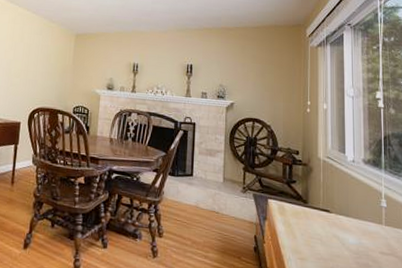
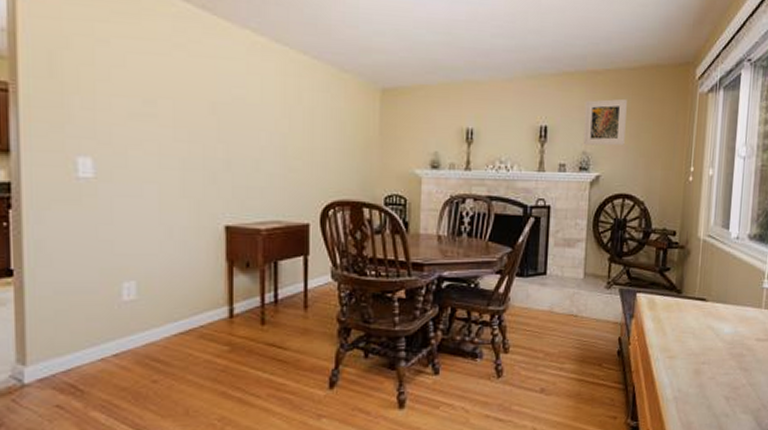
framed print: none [220,48,253,82] -> present [582,98,627,146]

